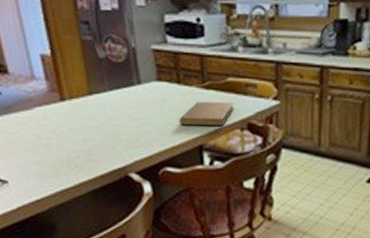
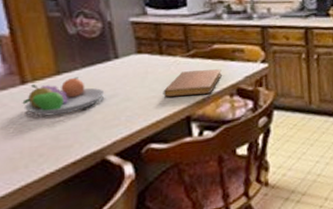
fruit bowl: none [61,98,129,132] -> present [22,77,105,116]

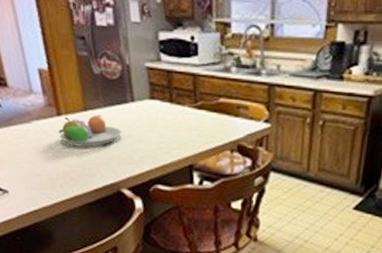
notebook: present [163,69,222,97] -> none [170,122,225,146]

